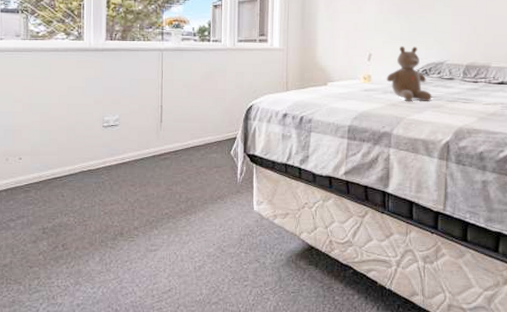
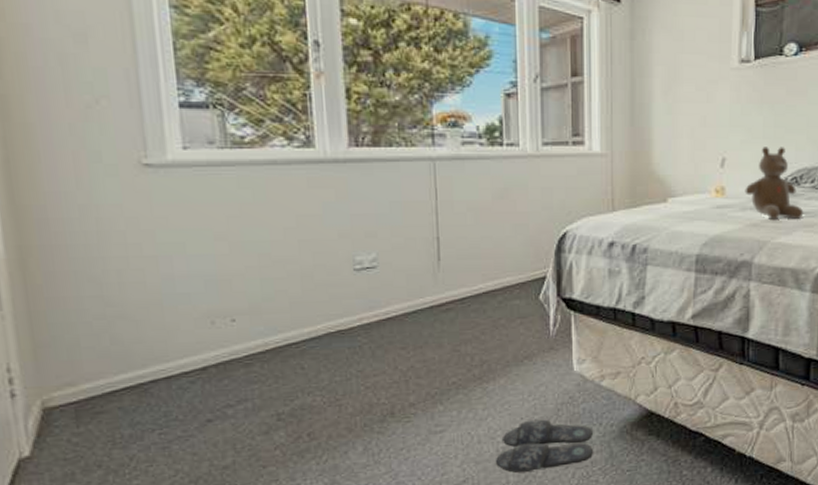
slippers: none [193,246,266,287] -> present [496,419,593,472]

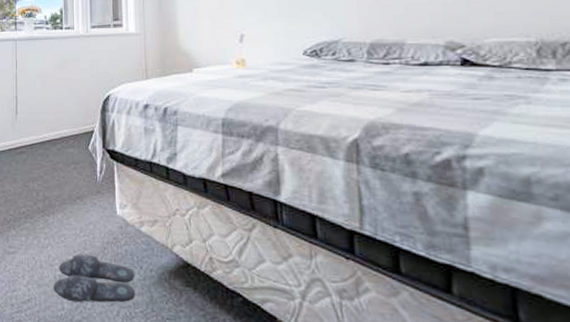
stuffed bear: present [745,147,804,219] -> none [264,23,328,89]

